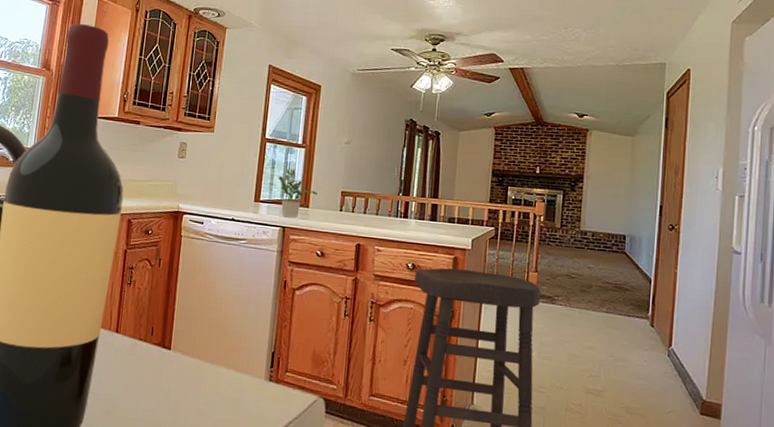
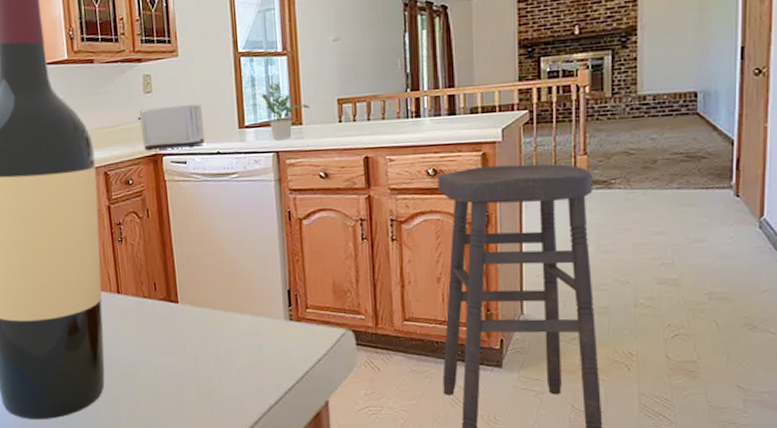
toaster: none [167,171,226,211] -> present [137,104,205,152]

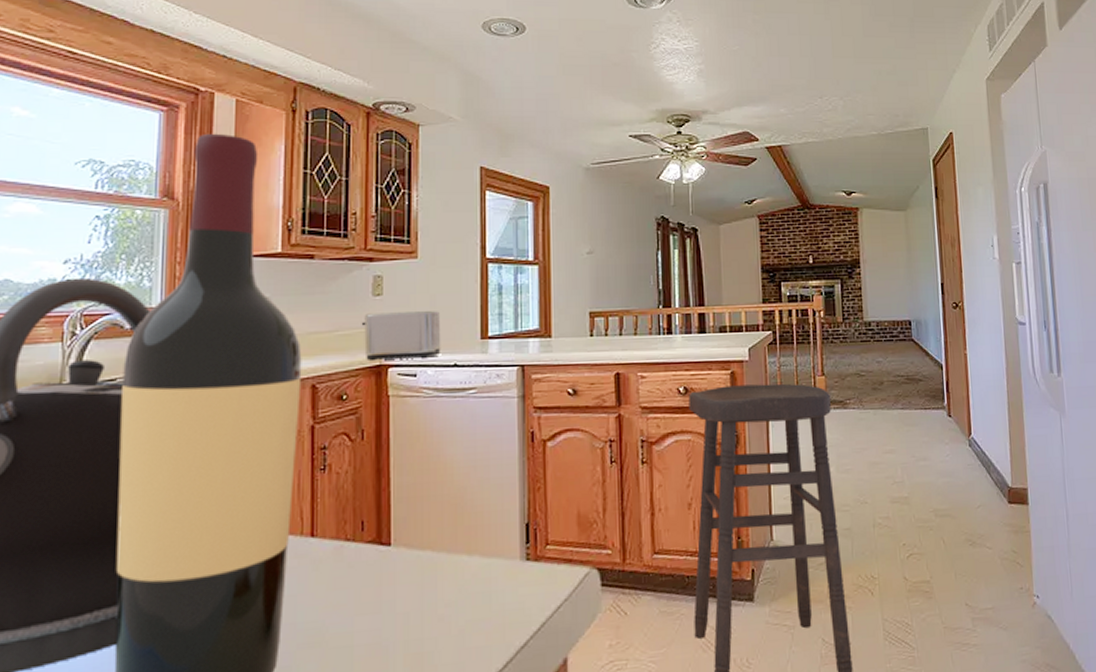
potted plant: present [262,81,310,141] -> none [509,291,560,354]

